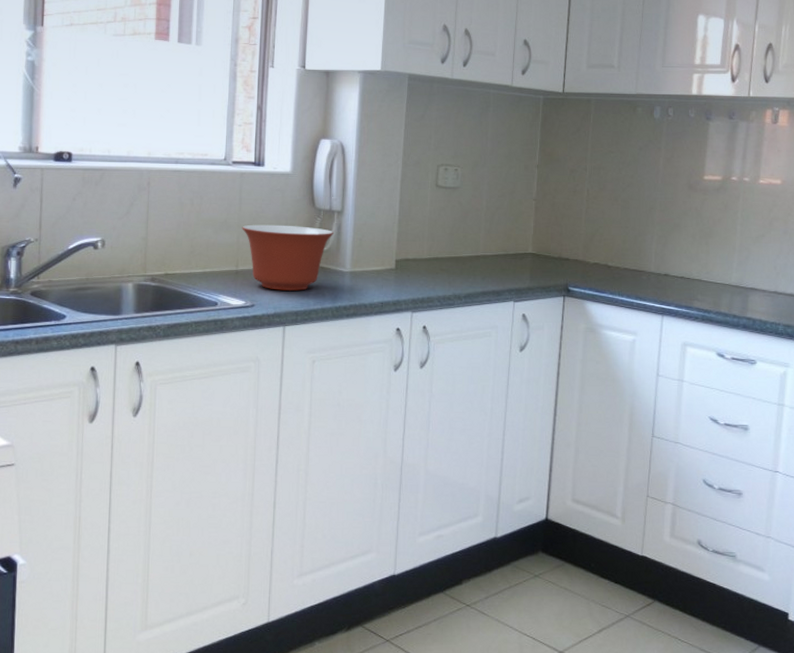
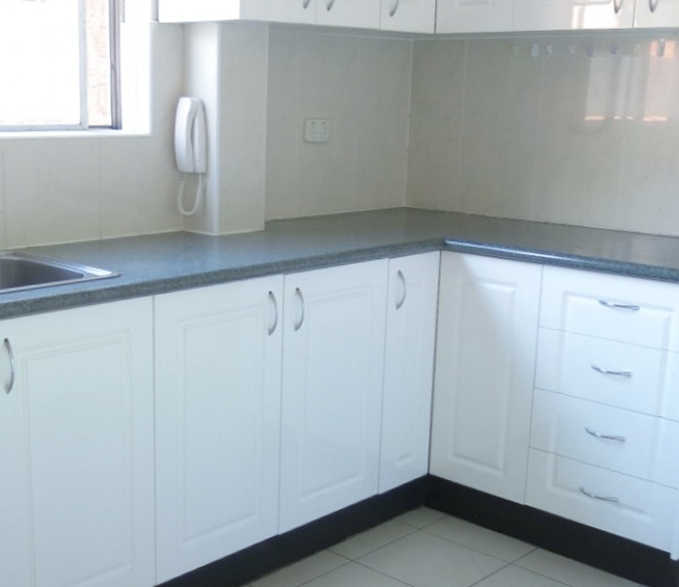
mixing bowl: present [242,224,333,291] -> none [103,190,199,259]

